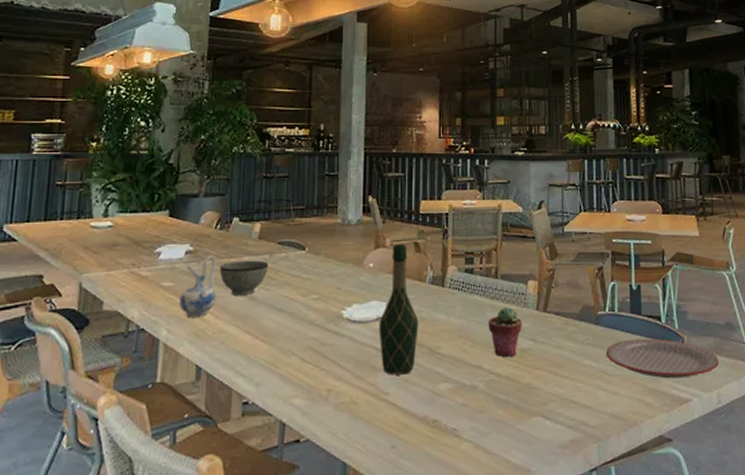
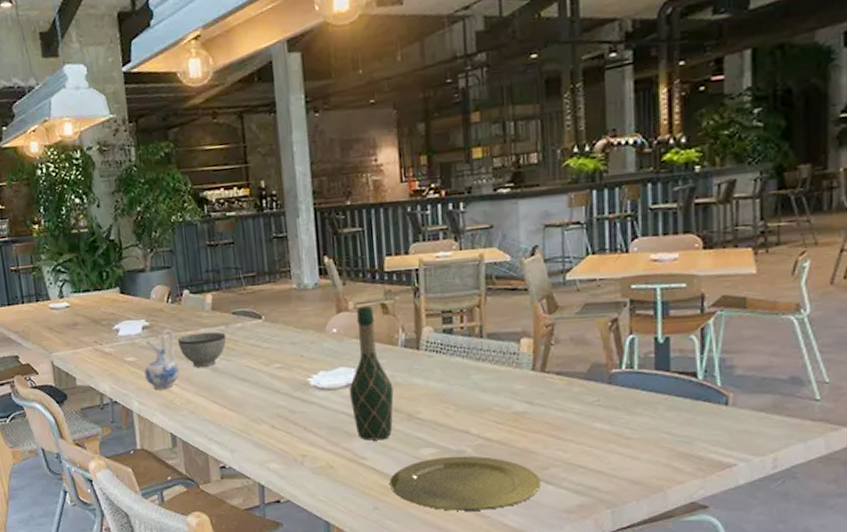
plate: none [408,391,541,448] -> present [390,455,542,511]
potted succulent: present [488,306,522,358] -> none [474,368,515,422]
plate: present [605,338,719,379] -> none [621,397,777,442]

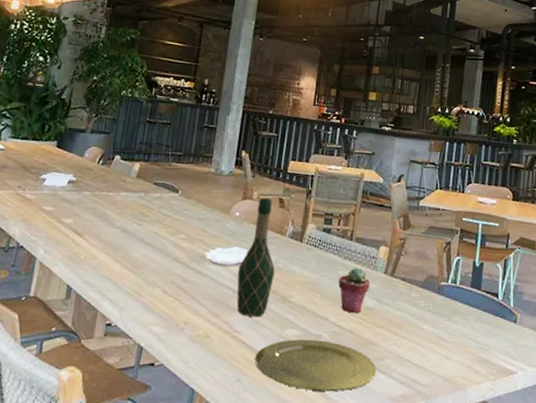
ceramic pitcher: present [144,329,180,389] -> none [58,187,96,242]
bowl: present [177,331,227,367] -> none [97,195,144,228]
potted succulent: none [474,368,515,422] -> present [338,267,370,314]

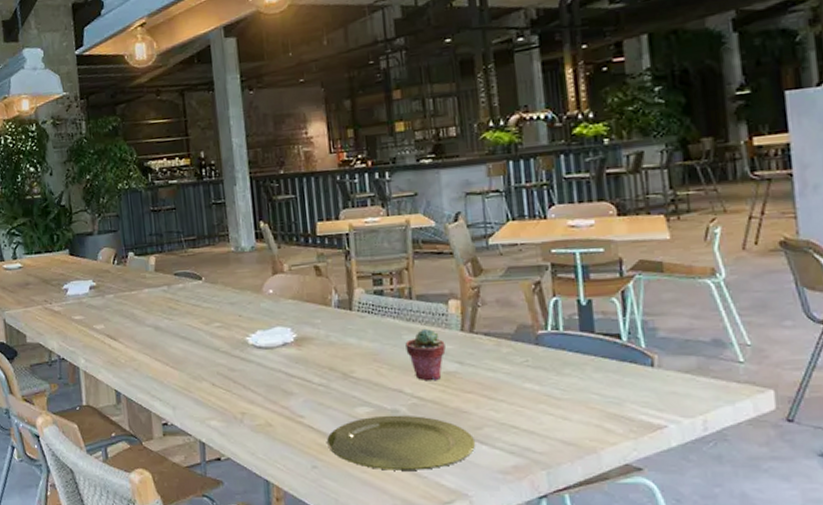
wine bottle: present [236,198,275,317] -> none [285,268,329,399]

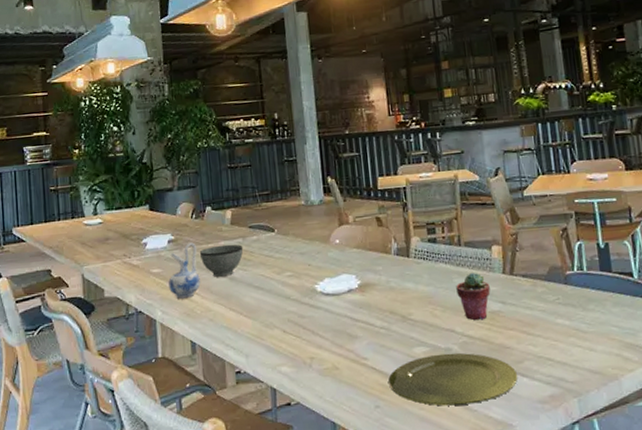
ceramic pitcher: none [91,289,124,347] -> present [168,242,201,299]
bowl: none [122,292,169,326] -> present [199,244,244,277]

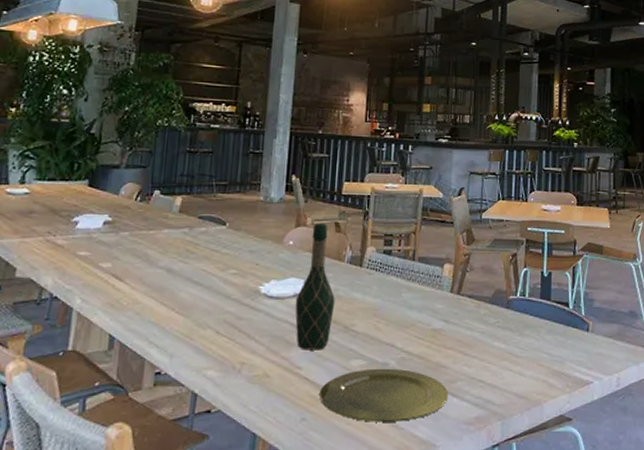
ceramic pitcher: present [168,242,201,299] -> none [95,227,135,287]
bowl: present [199,244,244,277] -> none [137,233,189,267]
wine bottle: none [350,220,390,342] -> present [295,224,335,350]
potted succulent: present [456,272,490,320] -> none [403,288,436,337]

